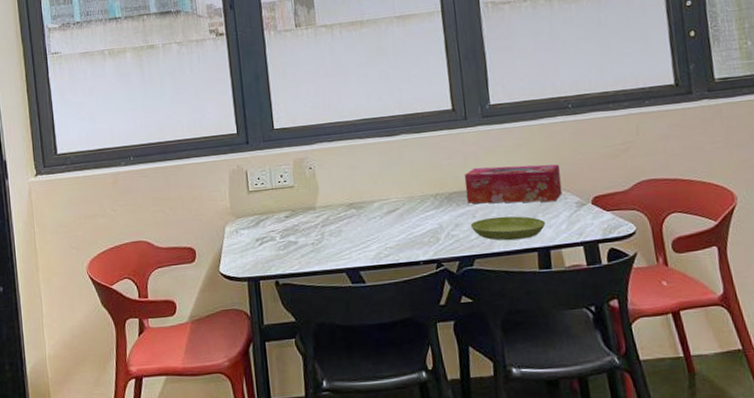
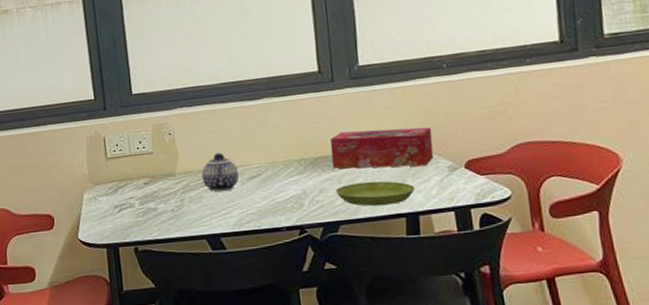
teapot: none [341,187,378,226] -> present [201,153,240,192]

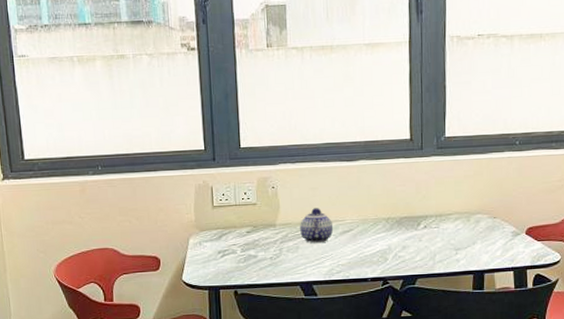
tissue box: present [329,127,434,169] -> none [415,195,502,231]
saucer: present [335,181,415,207] -> none [416,241,483,264]

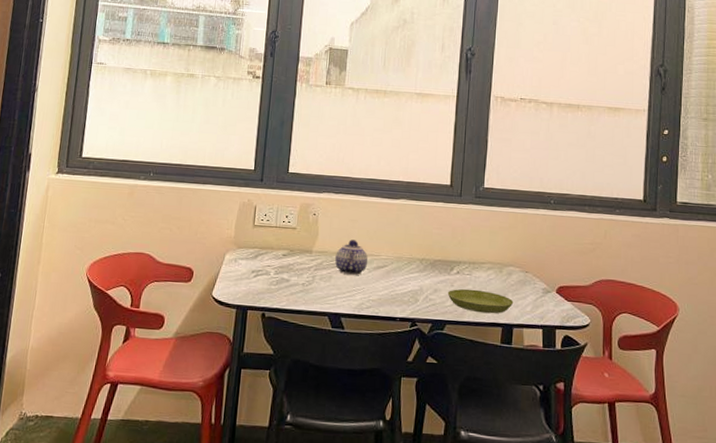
saucer: none [416,241,483,264] -> present [447,288,514,314]

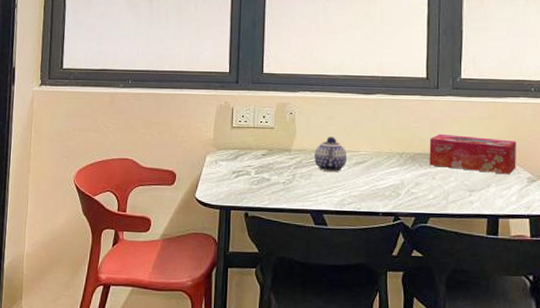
saucer: present [447,288,514,314] -> none [429,181,498,206]
tissue box: none [448,241,535,285] -> present [429,133,517,175]

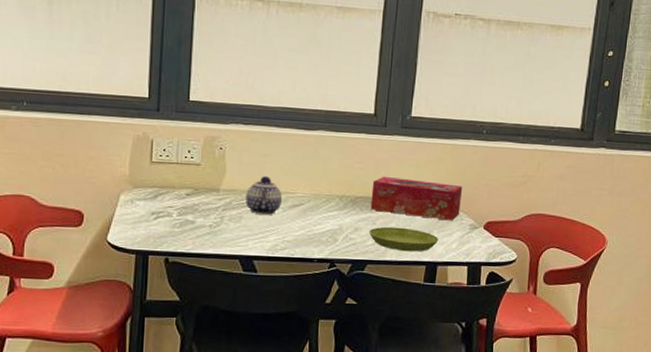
saucer: none [429,181,498,206] -> present [369,226,439,252]

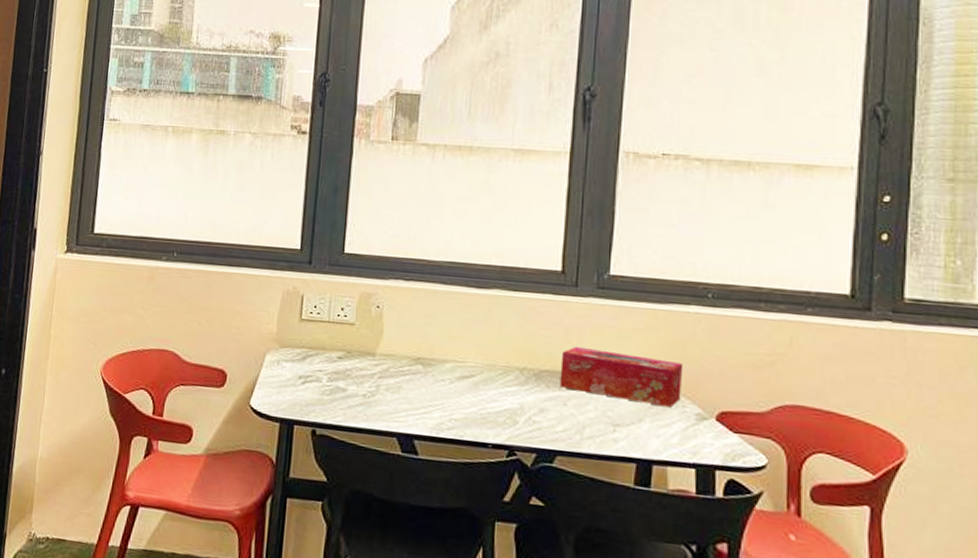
teapot: present [245,176,283,215] -> none [405,340,450,387]
saucer: present [369,226,439,252] -> none [558,409,653,446]

